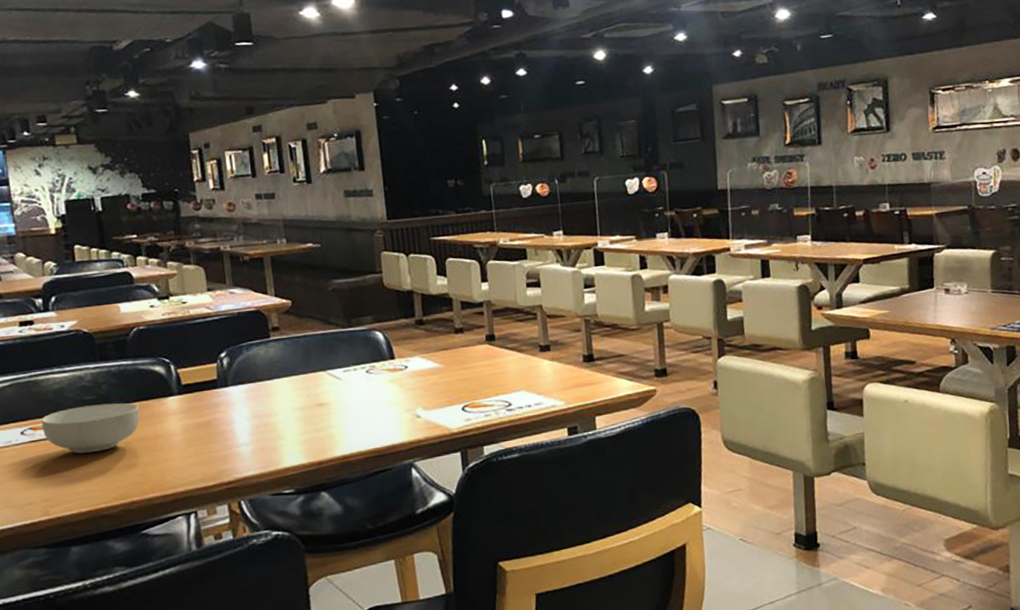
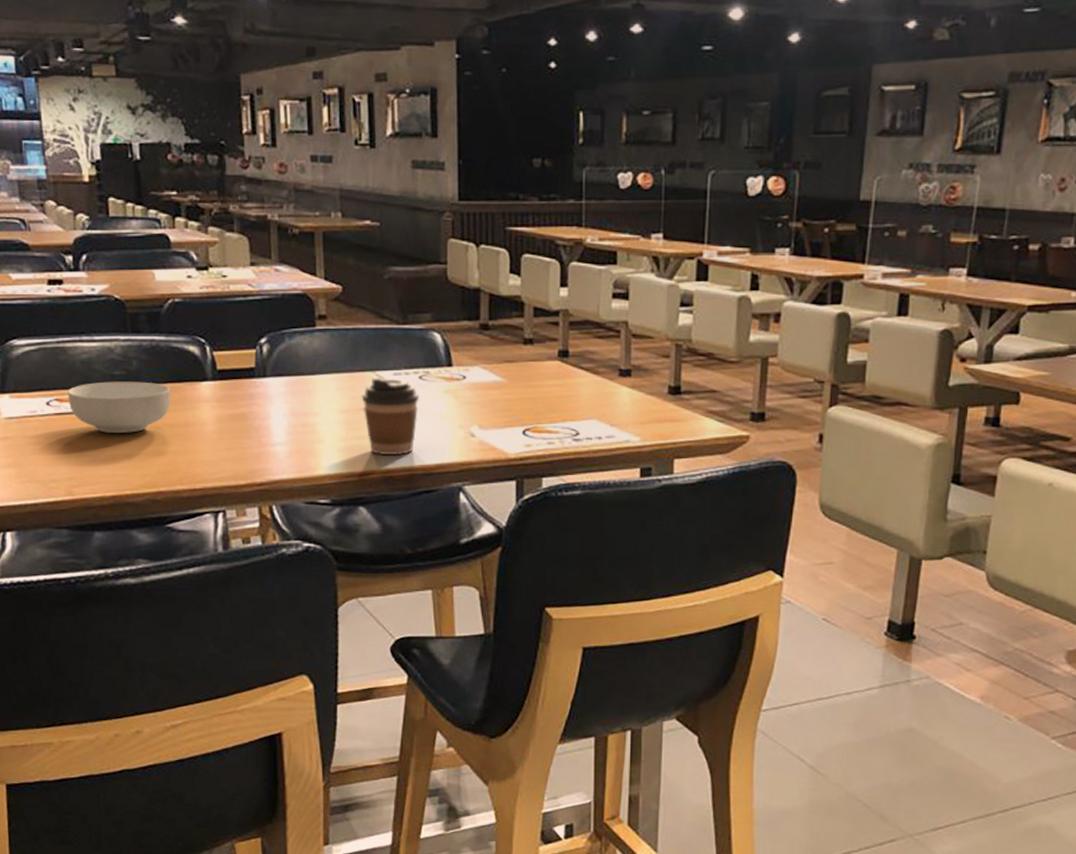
coffee cup: none [315,375,368,444] -> present [361,377,419,456]

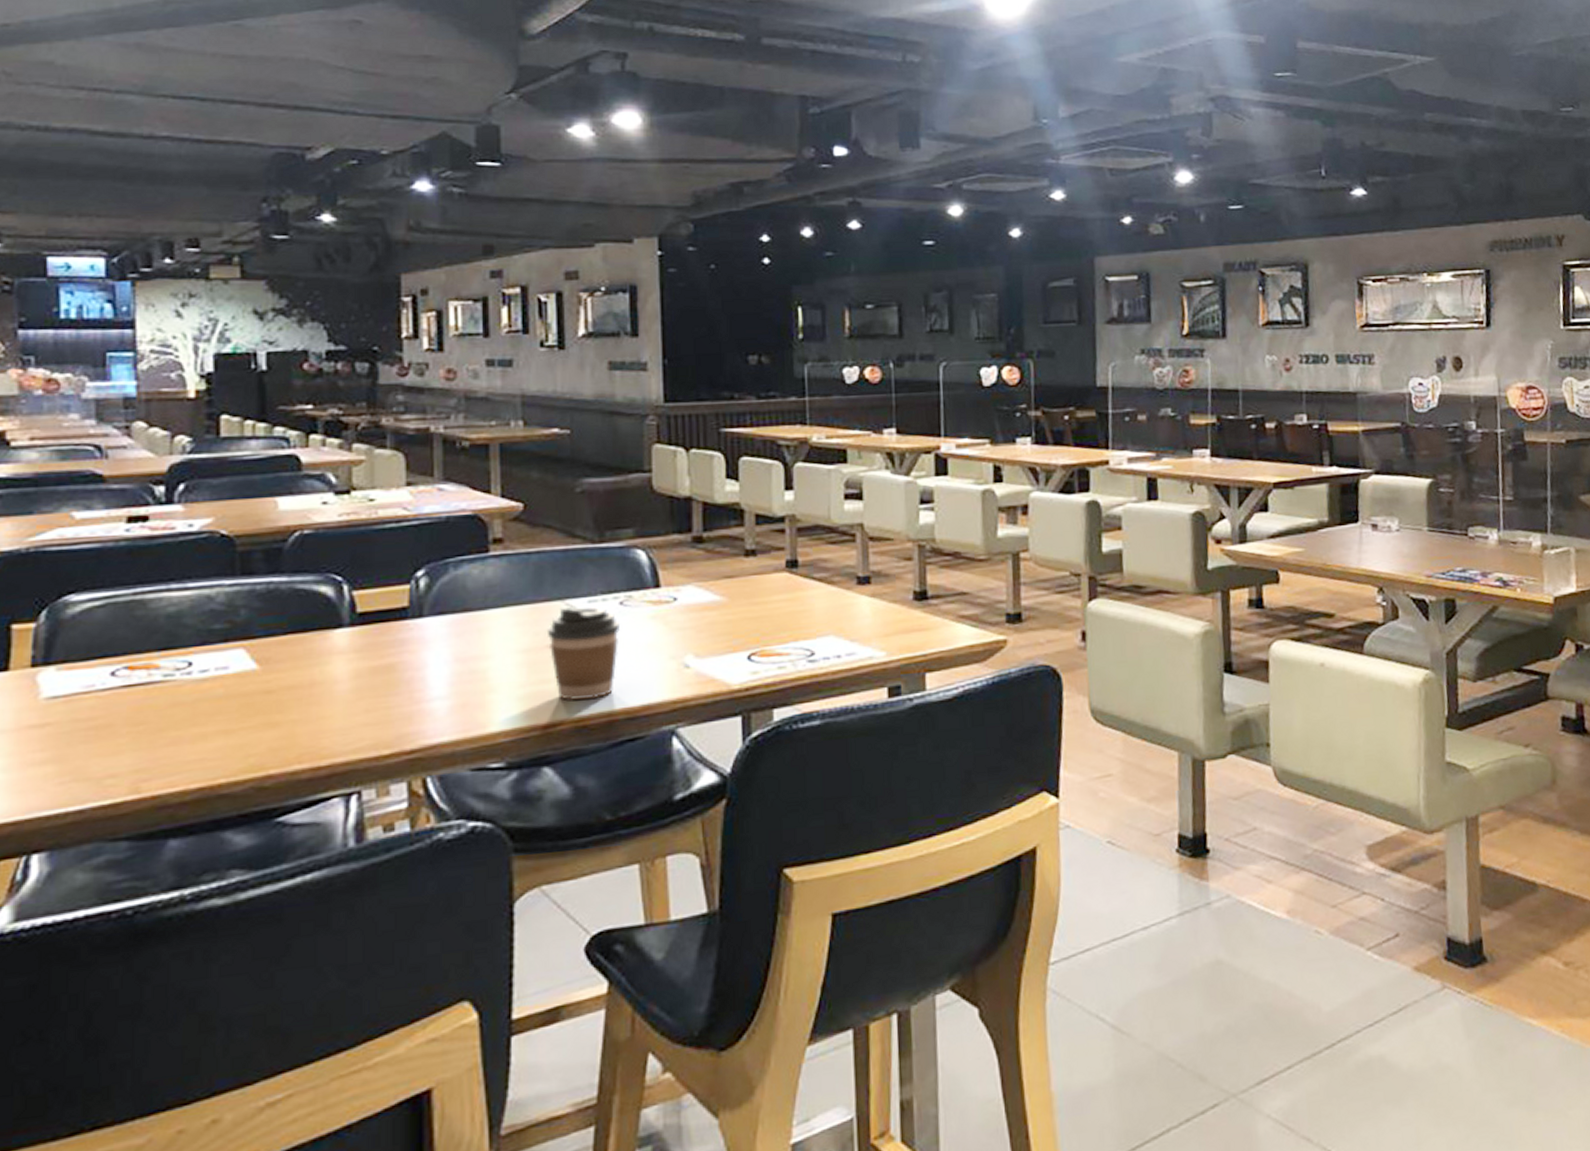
cereal bowl: present [67,381,171,433] -> none [143,635,292,705]

